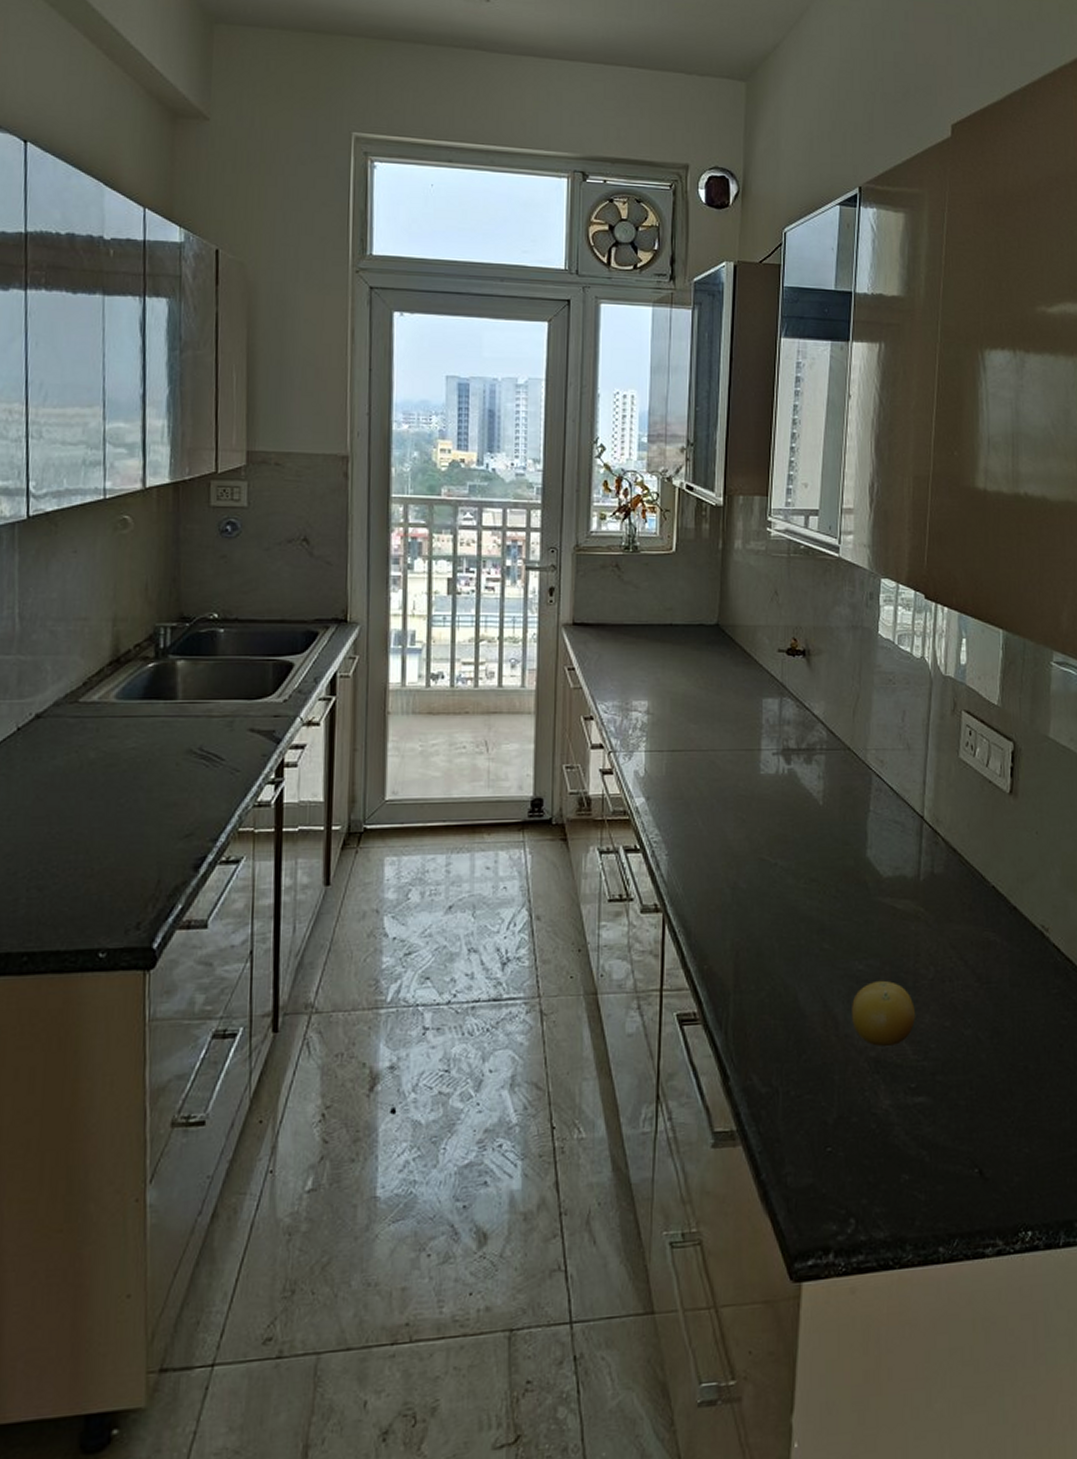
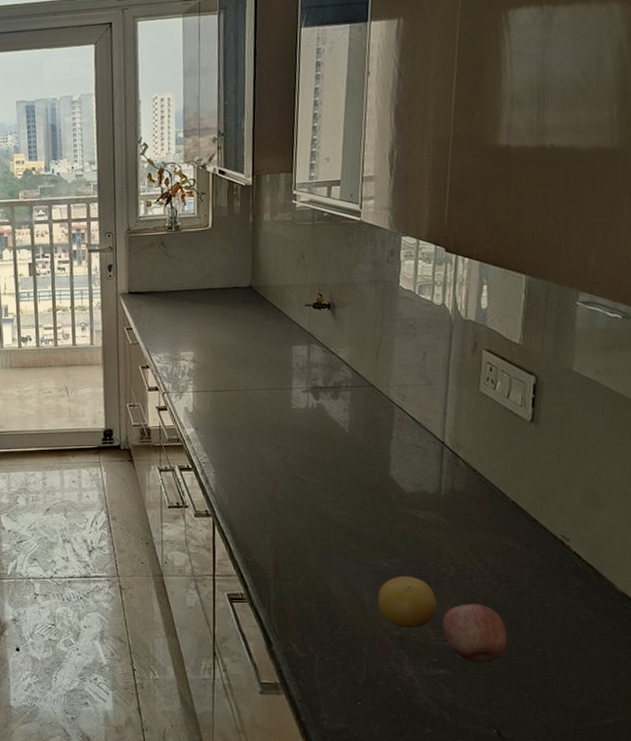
fruit: none [921,1011,990,1085] -> present [442,604,508,663]

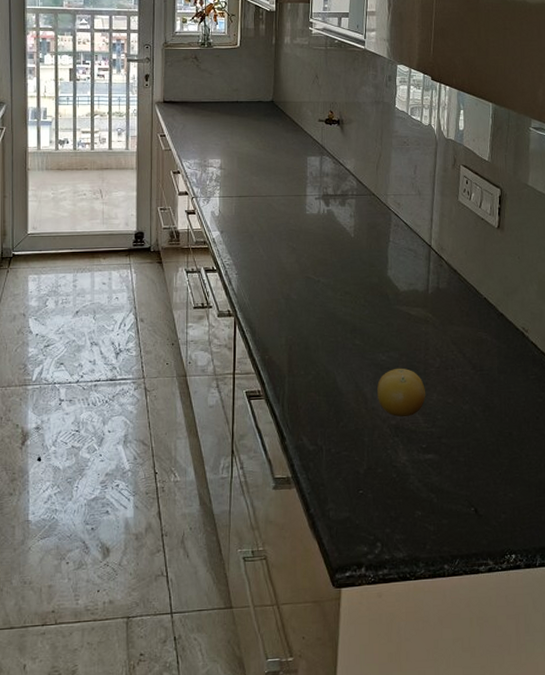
fruit: present [442,604,508,663] -> none [430,391,483,446]

